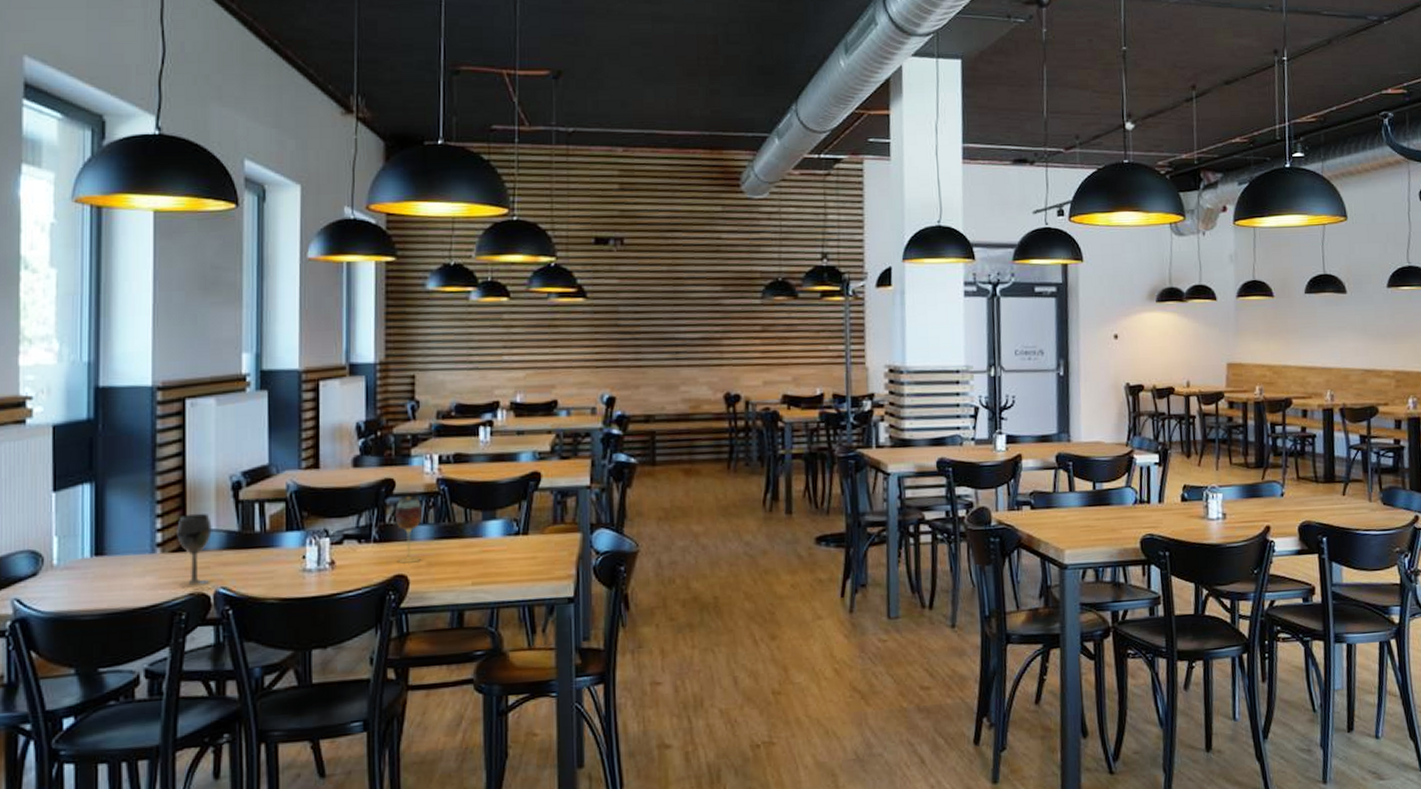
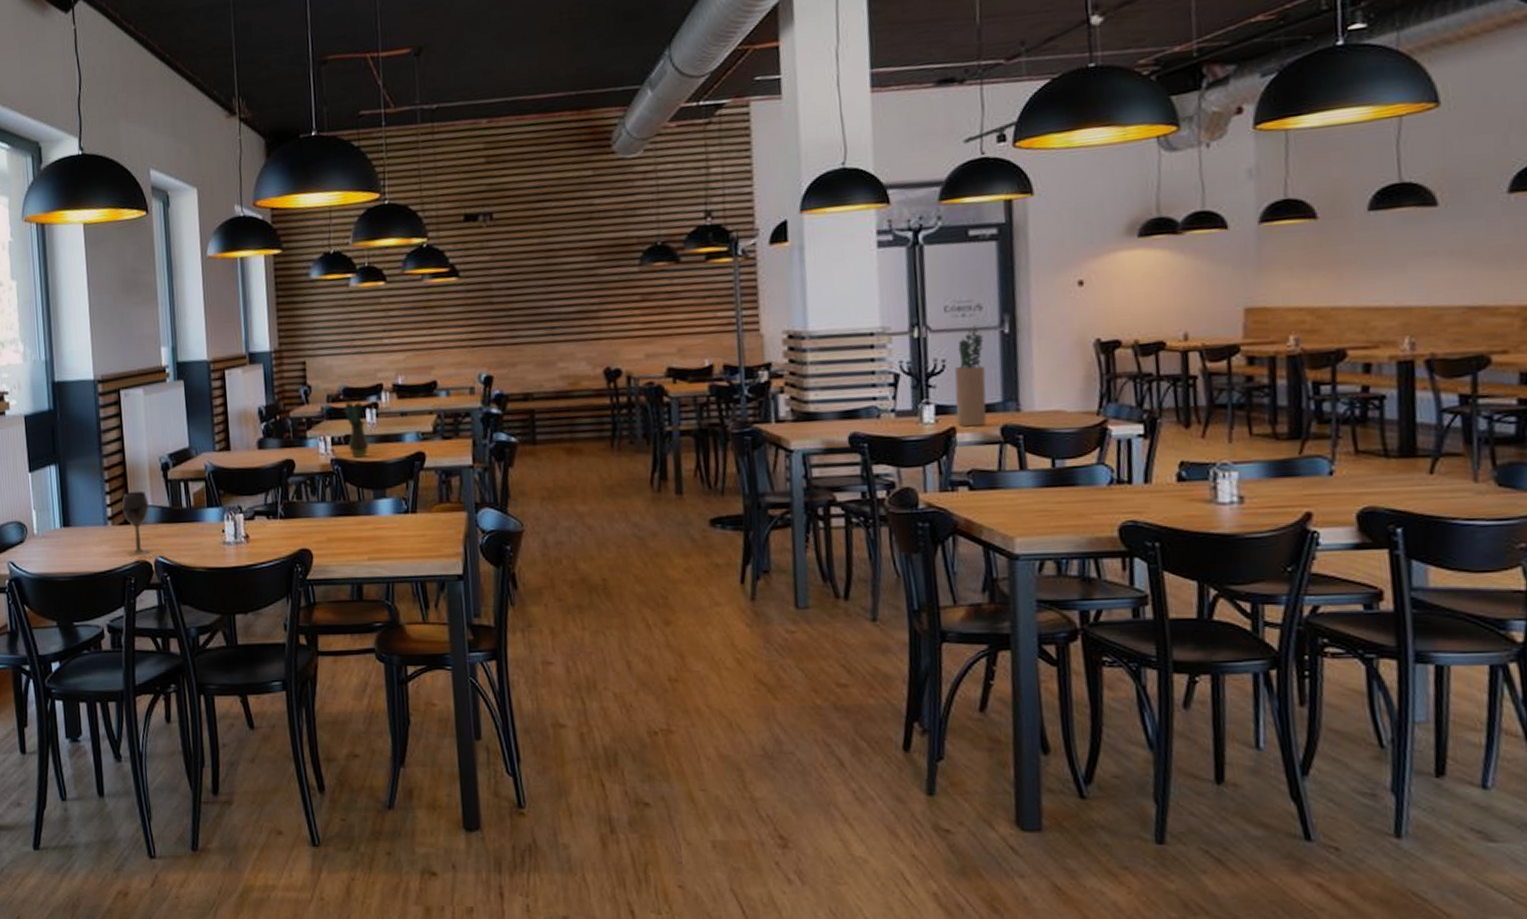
wineglass: present [394,496,423,564] -> none [296,476,322,539]
vase: none [453,417,481,479] -> present [342,400,369,459]
vase: none [1021,367,1046,455] -> present [954,325,987,427]

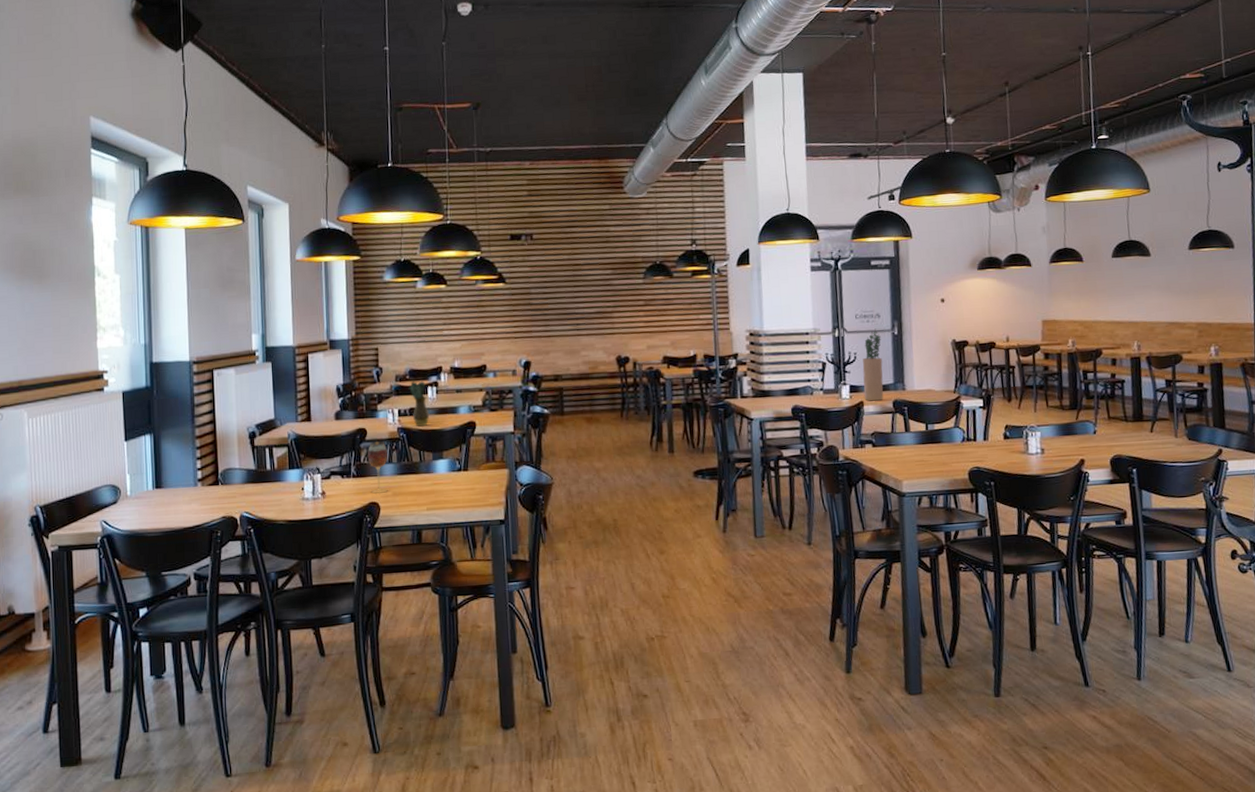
wine glass: present [122,490,151,556] -> none [211,456,237,513]
wineglass: none [296,476,322,539] -> present [367,441,388,494]

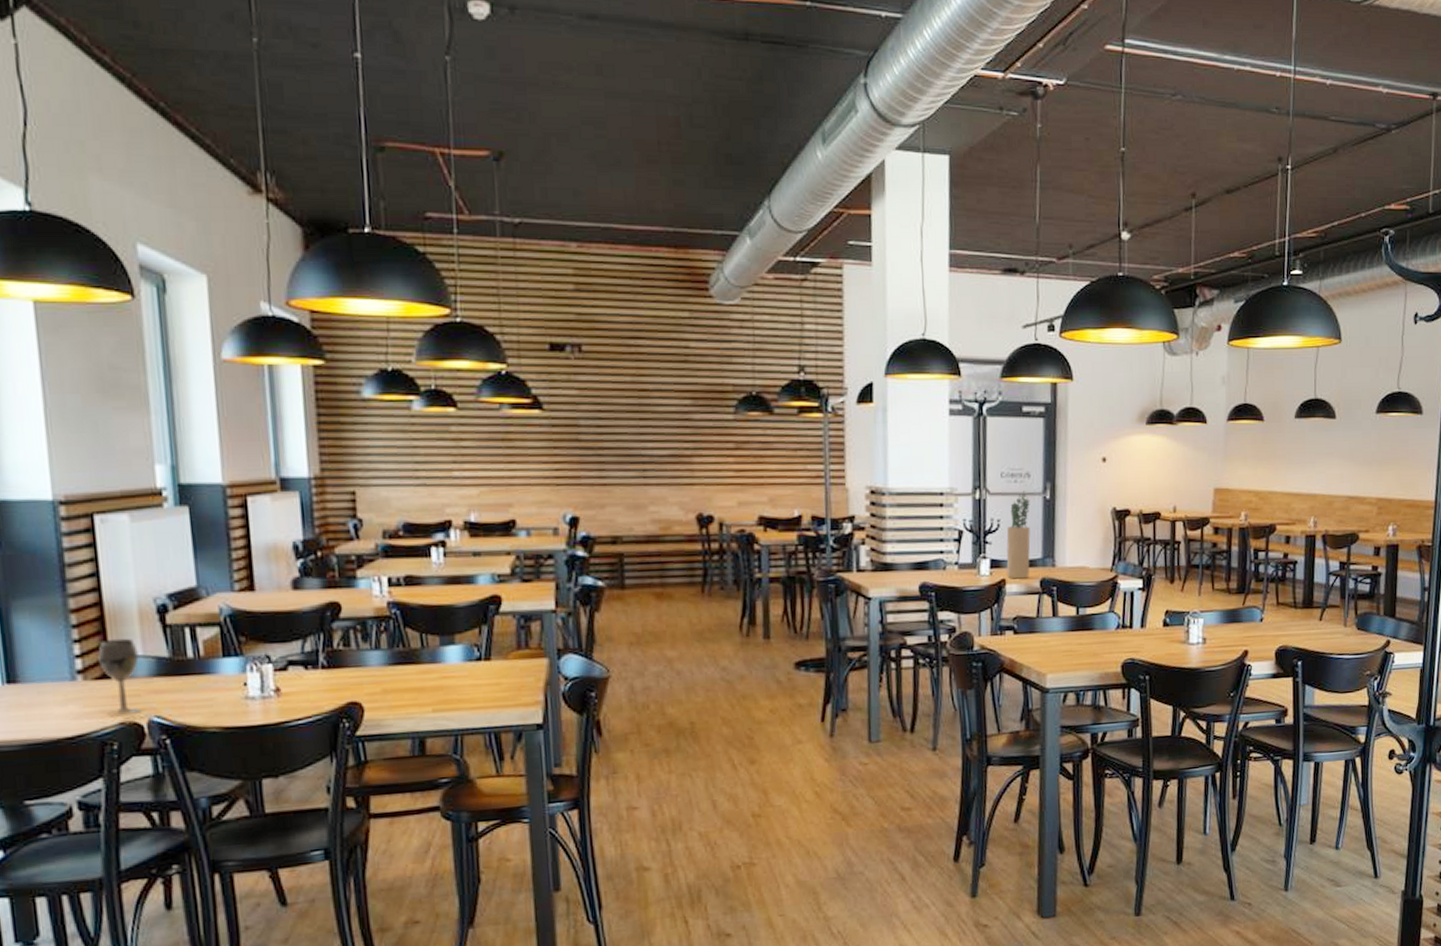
wine glass: none [211,456,237,513] -> present [98,638,142,717]
wineglass: present [367,441,388,494] -> none [342,620,375,691]
vase: present [408,379,430,427] -> none [402,536,435,602]

